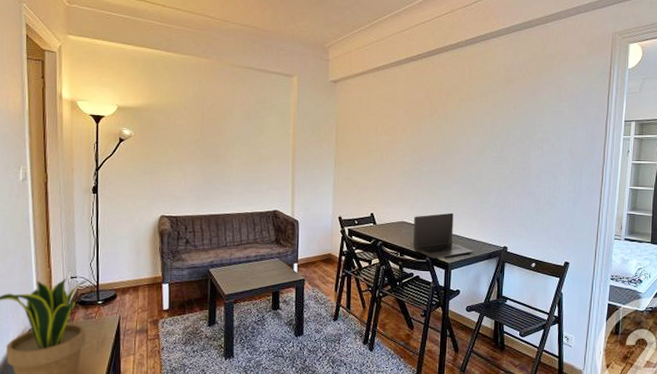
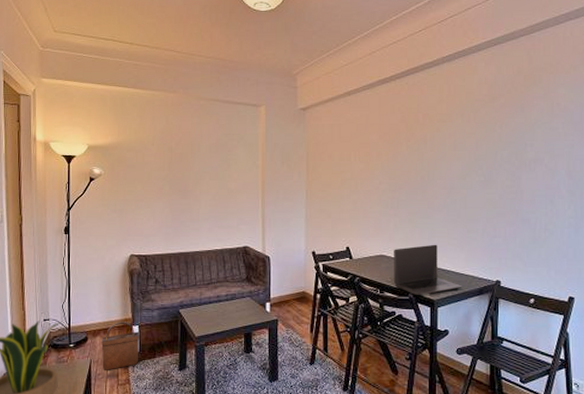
handbag: none [131,280,170,327] -> present [101,322,140,371]

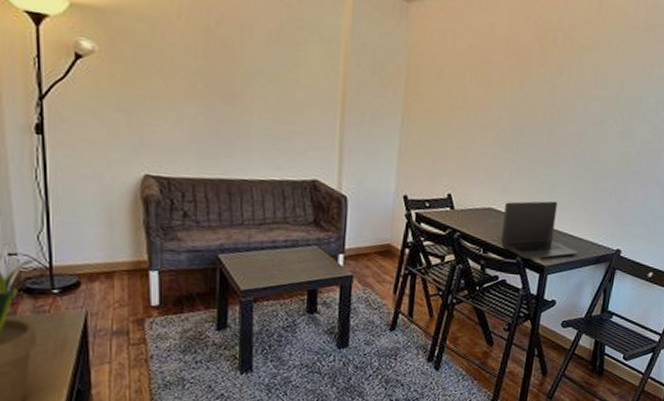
handbag: present [101,322,140,371] -> none [102,264,160,327]

